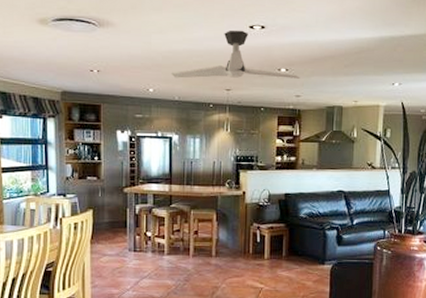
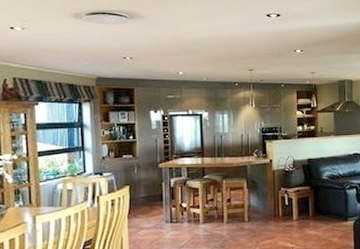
ceiling fan: present [171,30,300,79] -> none [198,18,314,62]

